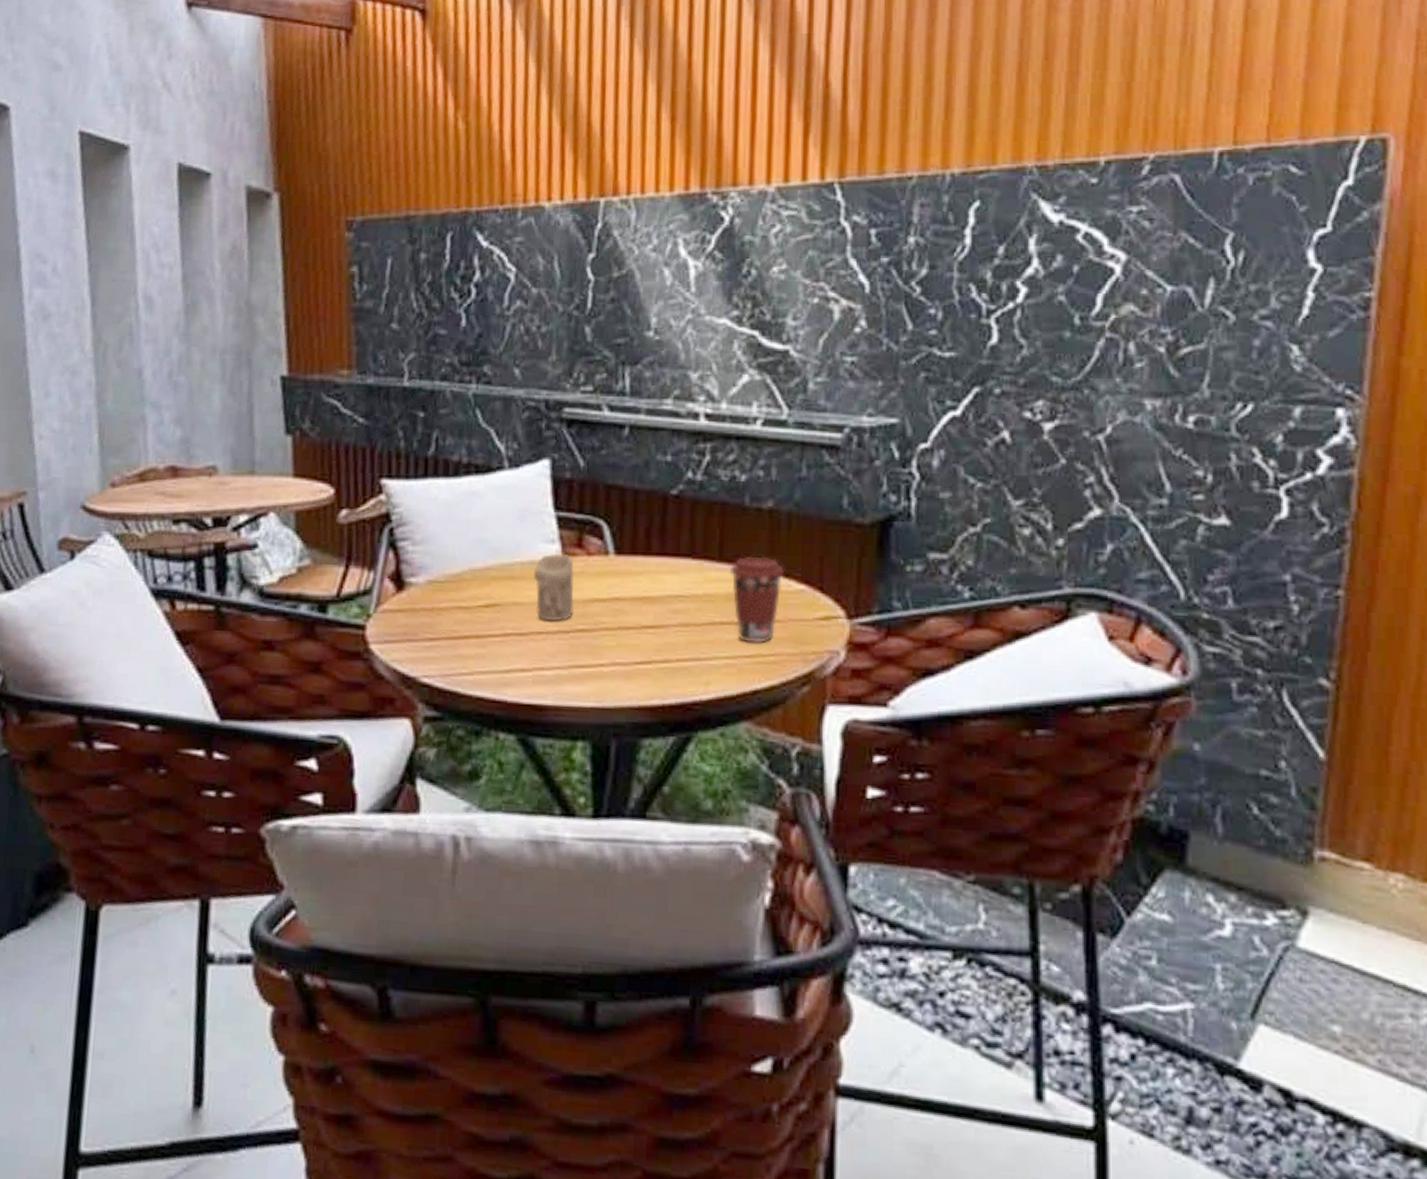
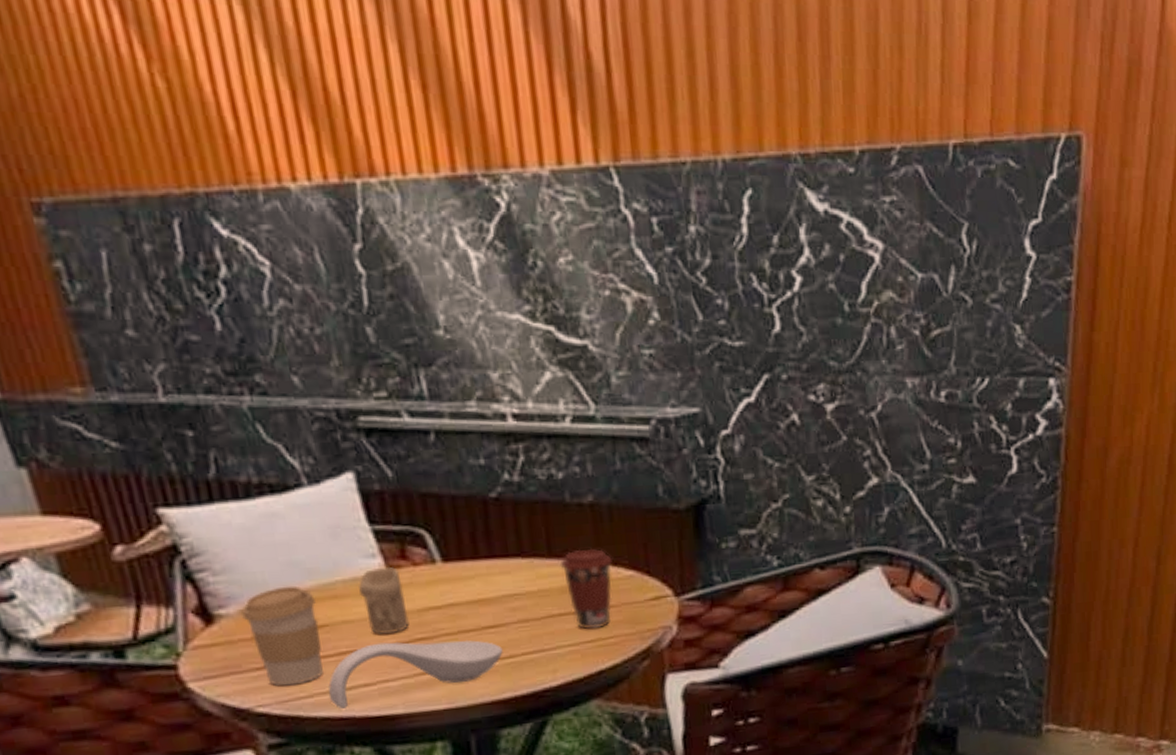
coffee cup: none [428,562,494,661] -> present [241,585,323,686]
spoon rest: none [487,629,658,692] -> present [328,640,503,710]

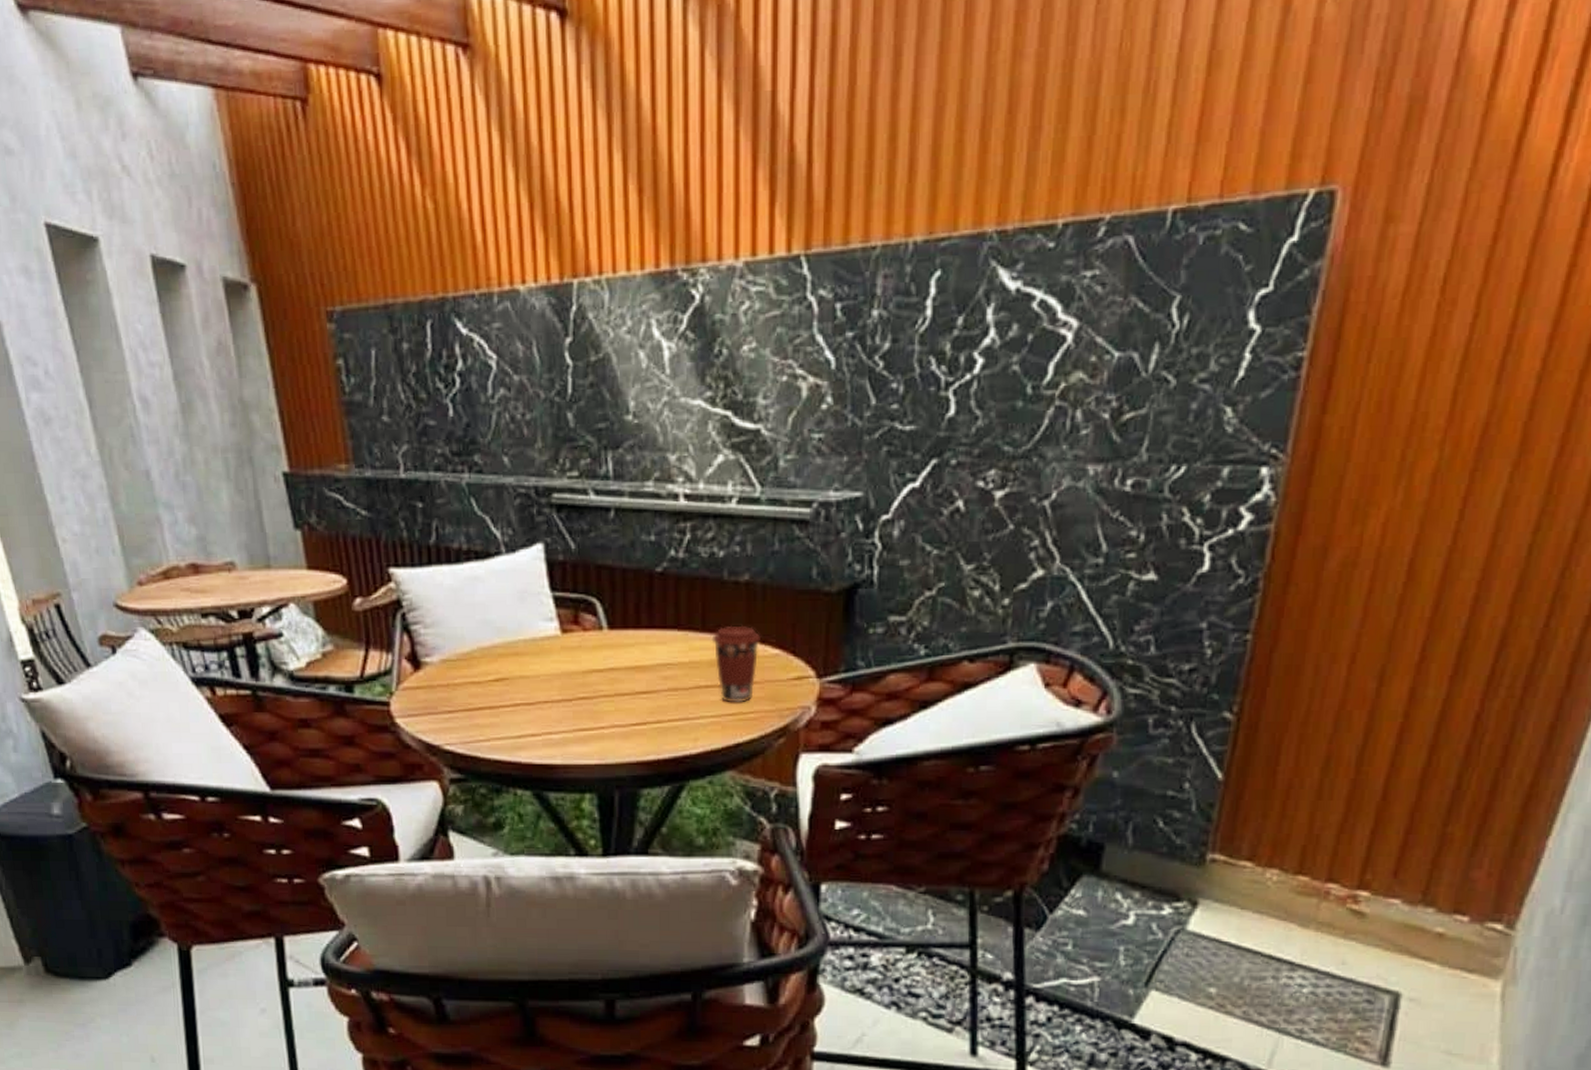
coffee cup: present [241,585,323,686] -> none [442,641,501,729]
spoon rest: present [328,640,503,710] -> none [502,698,652,755]
candle: present [358,566,410,634] -> none [537,630,574,692]

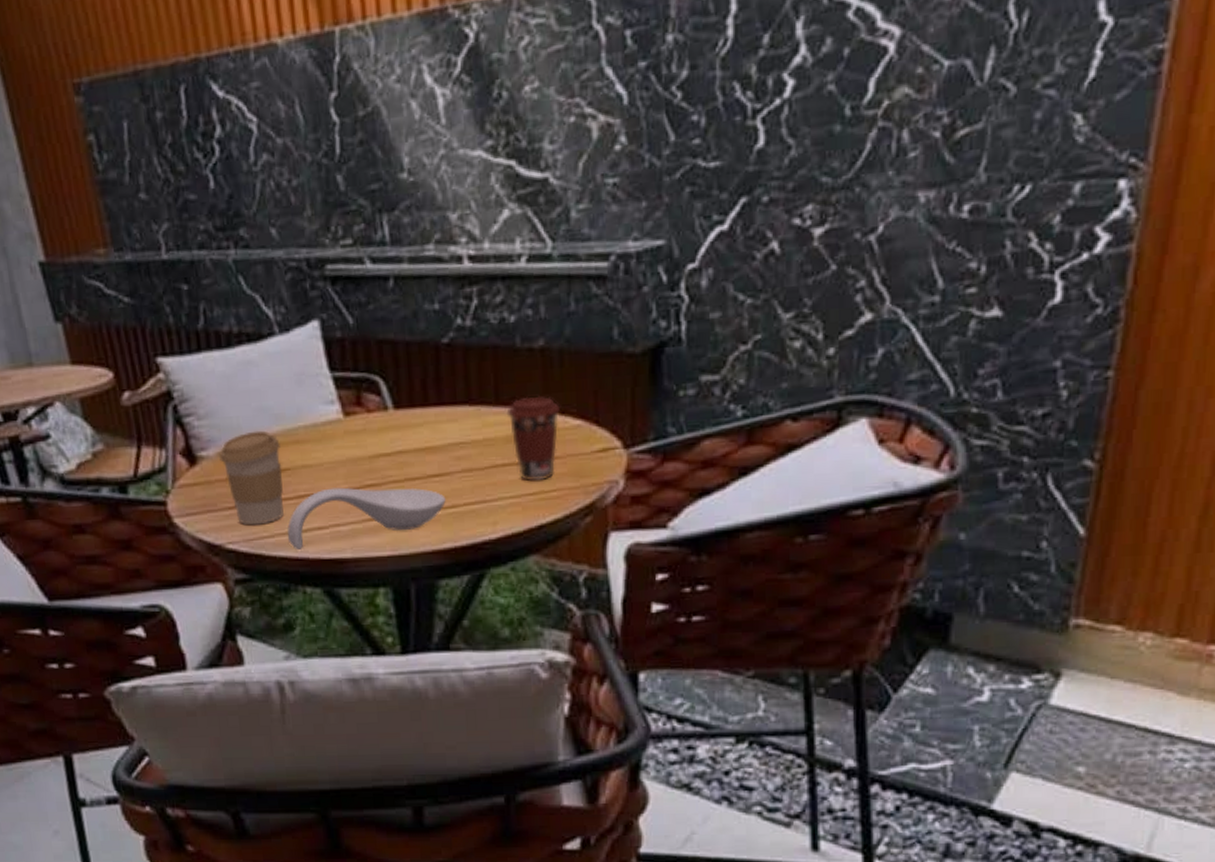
coffee cup: none [442,641,501,729] -> present [219,430,284,525]
spoon rest: none [502,698,652,755] -> present [287,487,446,551]

